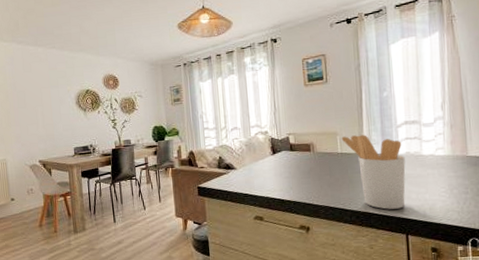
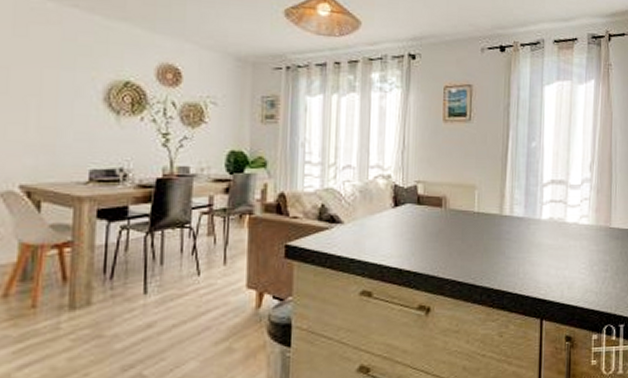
utensil holder: present [341,135,406,210] -> none [480,191,548,287]

